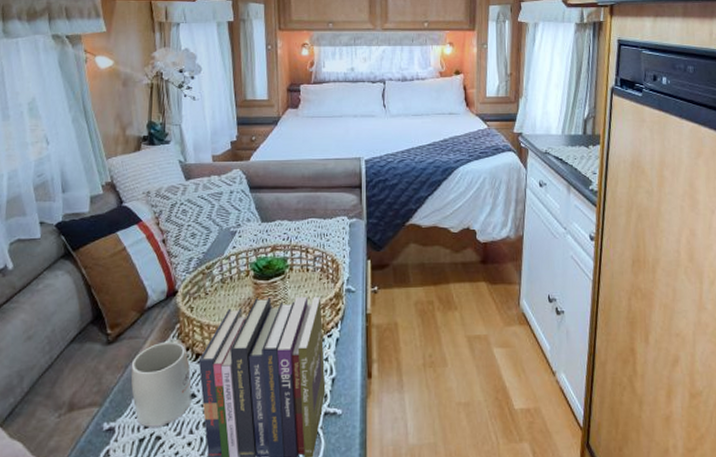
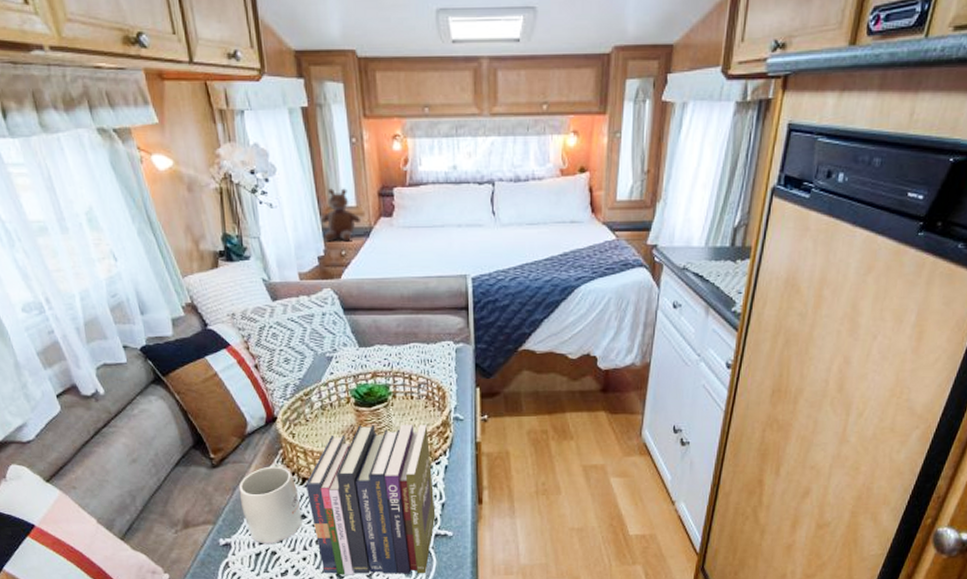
teddy bear: none [236,85,272,129] -> present [321,188,362,242]

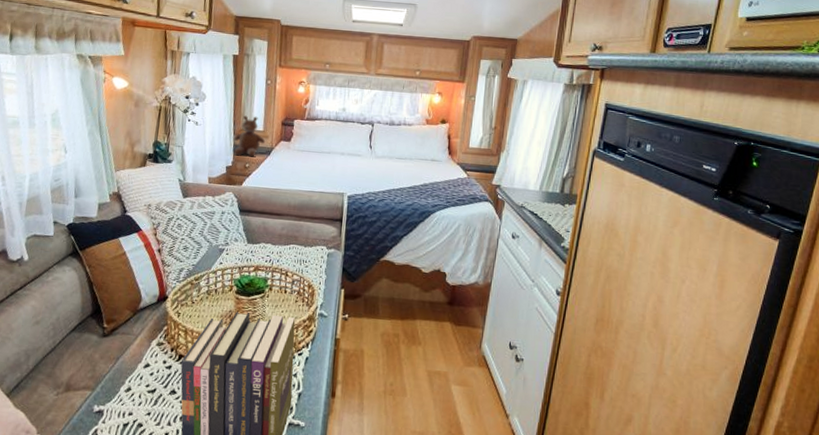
mug: present [239,465,302,544] -> none [120,340,173,416]

